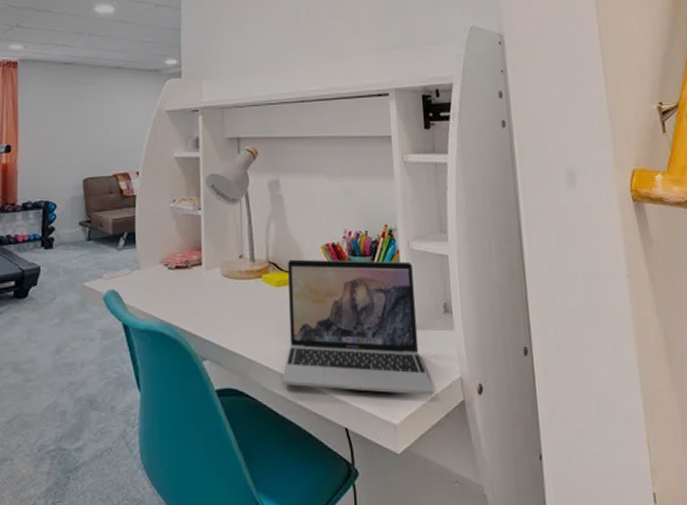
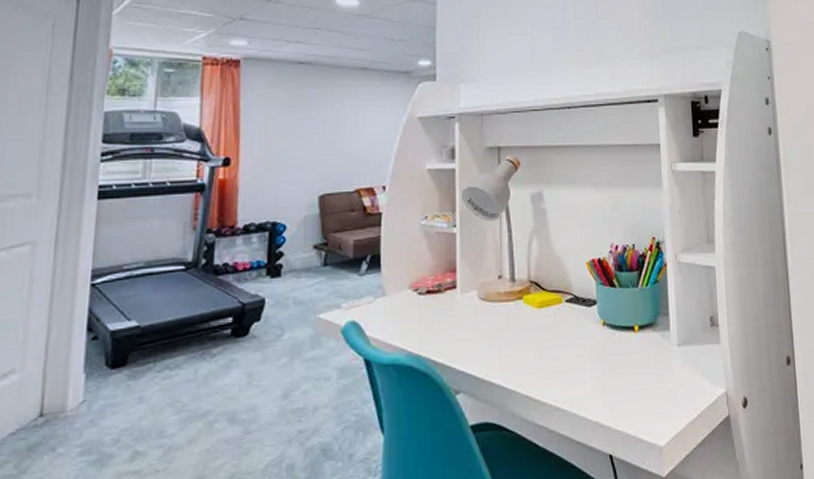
laptop: present [282,259,435,395] -> none [543,274,700,415]

